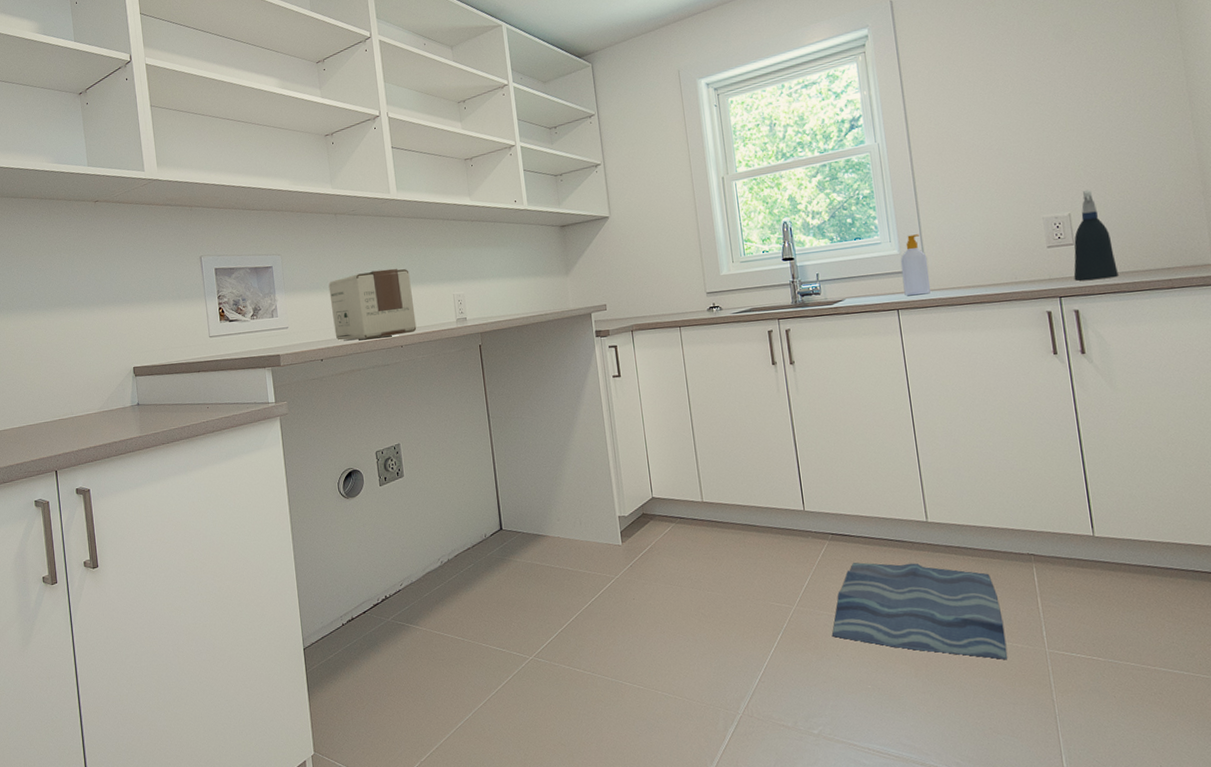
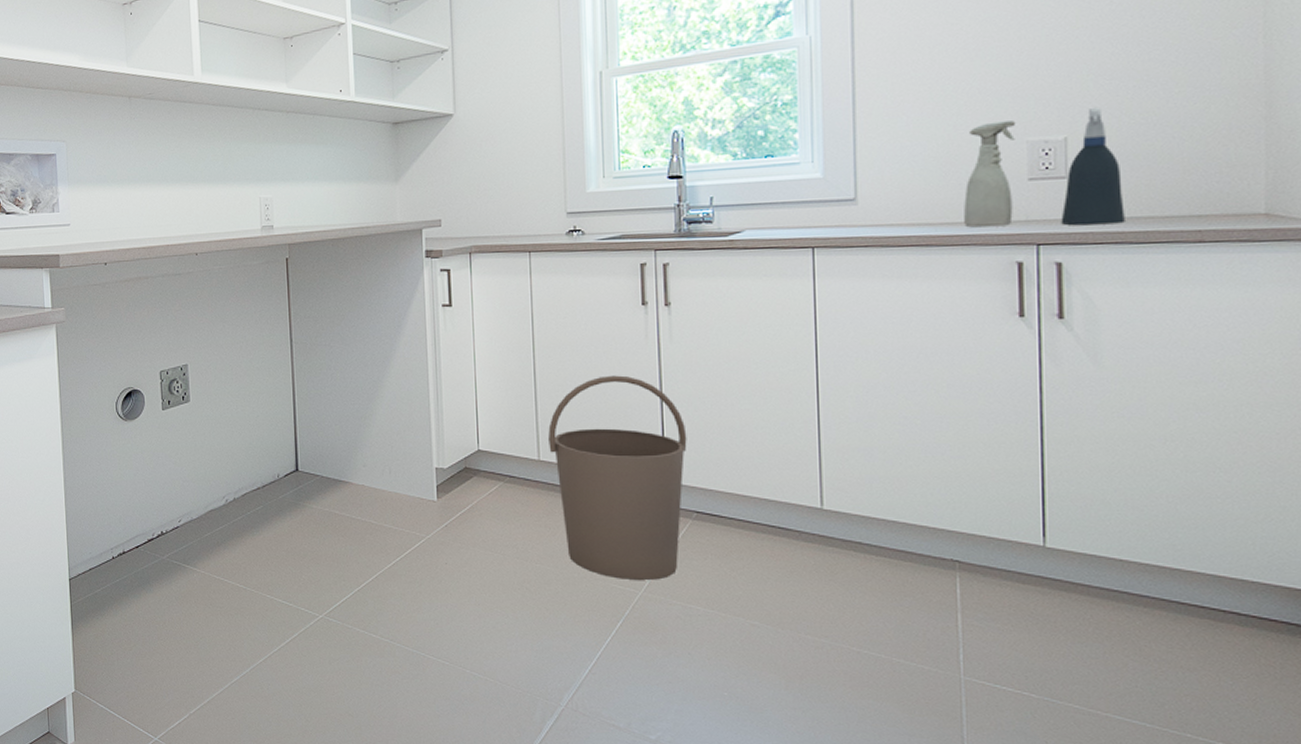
box: present [328,268,417,341] -> none [117,163,215,244]
bucket: none [707,424,821,597] -> present [548,375,687,580]
bath mat: present [832,562,1007,660] -> none [685,549,909,683]
soap bottle: present [900,234,930,296] -> none [823,154,861,232]
spray bottle: none [1001,202,1040,287] -> present [964,121,1016,228]

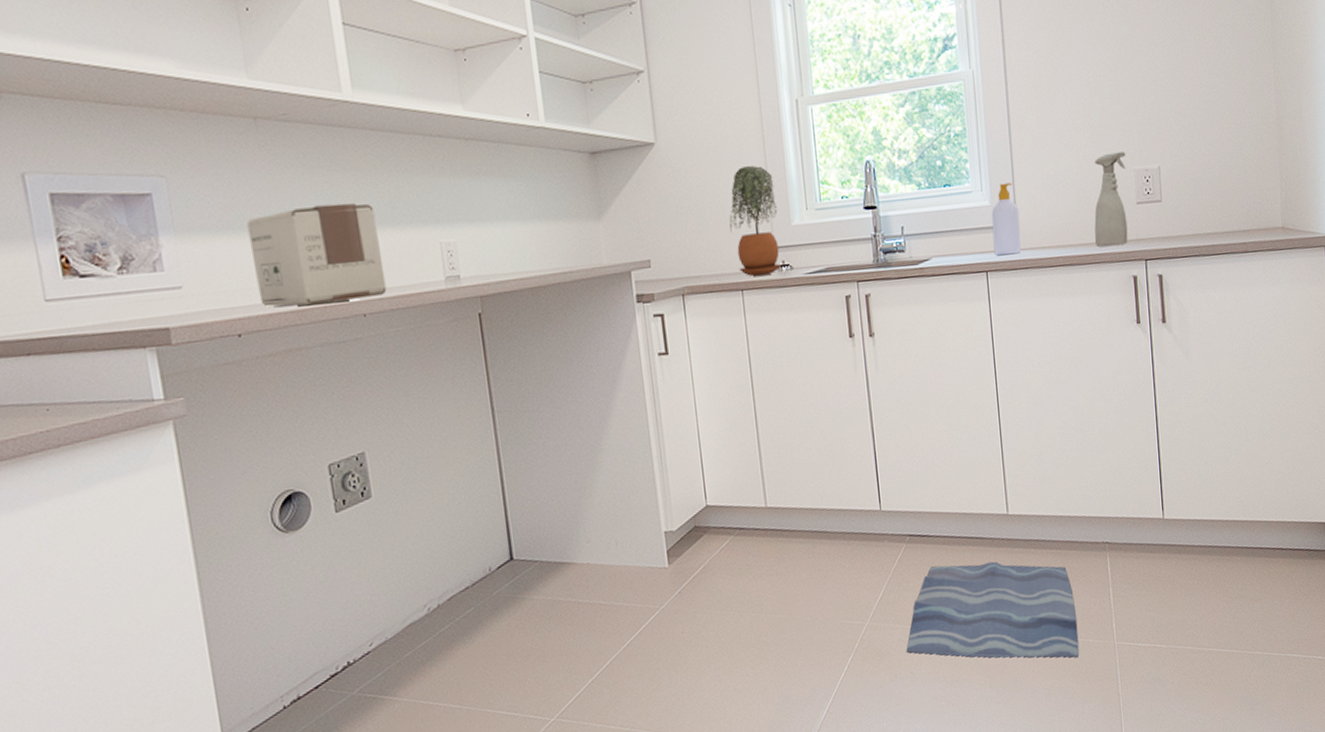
box: none [117,163,215,244] -> present [246,202,387,307]
potted plant: none [521,135,573,239] -> present [729,166,781,276]
bucket: present [548,375,687,580] -> none [773,410,897,614]
bath mat: none [685,549,909,683] -> present [907,561,1079,658]
soap bottle: none [823,154,861,232] -> present [991,183,1021,256]
spray bottle: present [1061,107,1125,226] -> none [1159,140,1200,242]

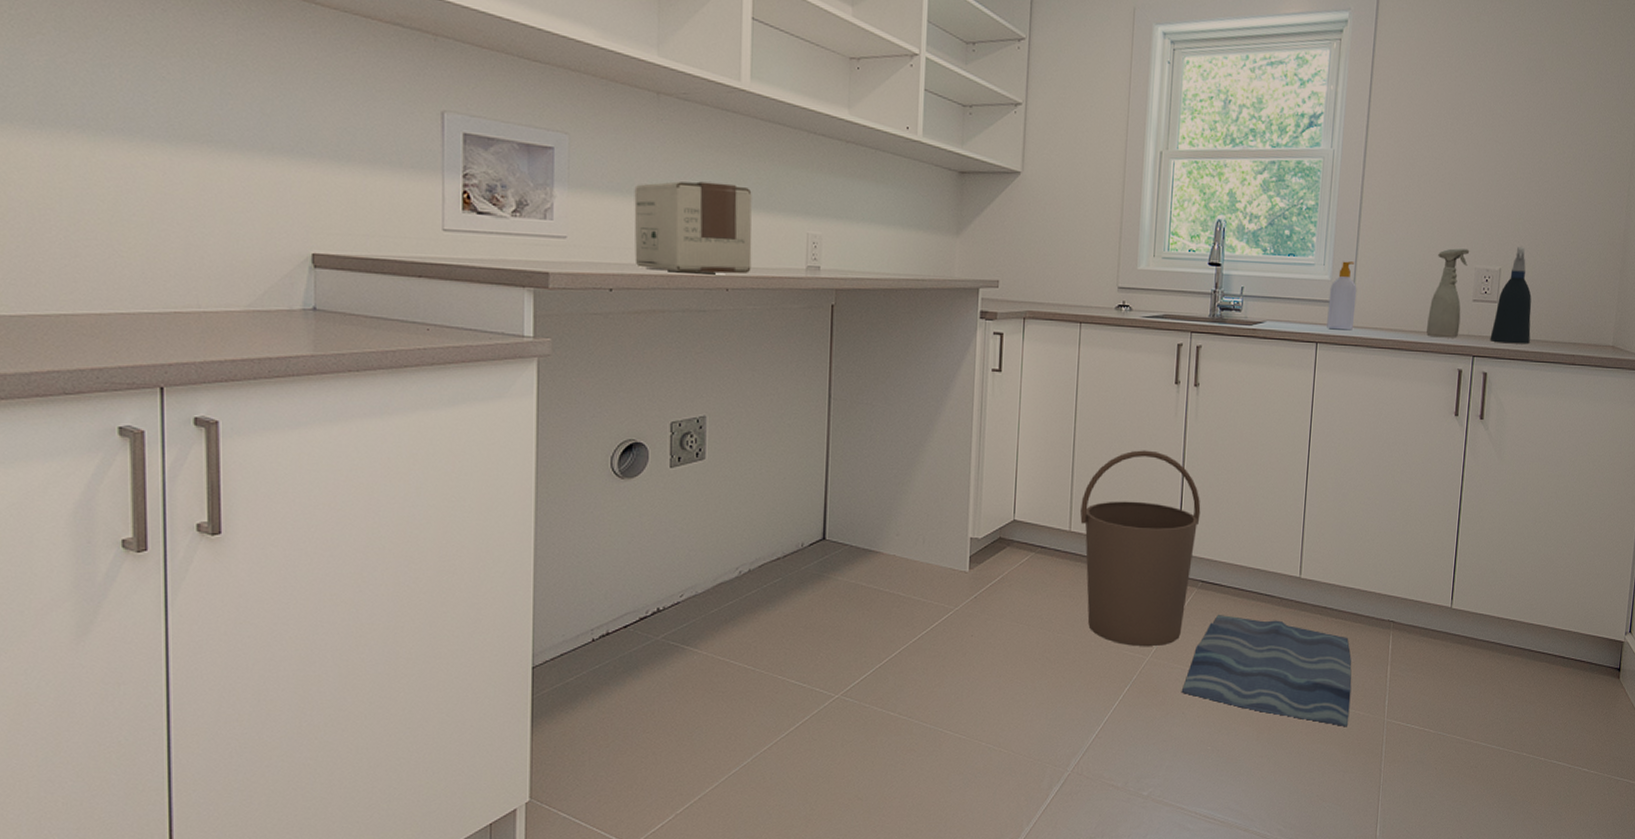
potted plant: present [729,166,781,276] -> none [1079,207,1127,312]
bucket: none [773,410,897,614] -> present [1080,450,1201,646]
spray bottle: none [1159,140,1200,242] -> present [1490,246,1532,345]

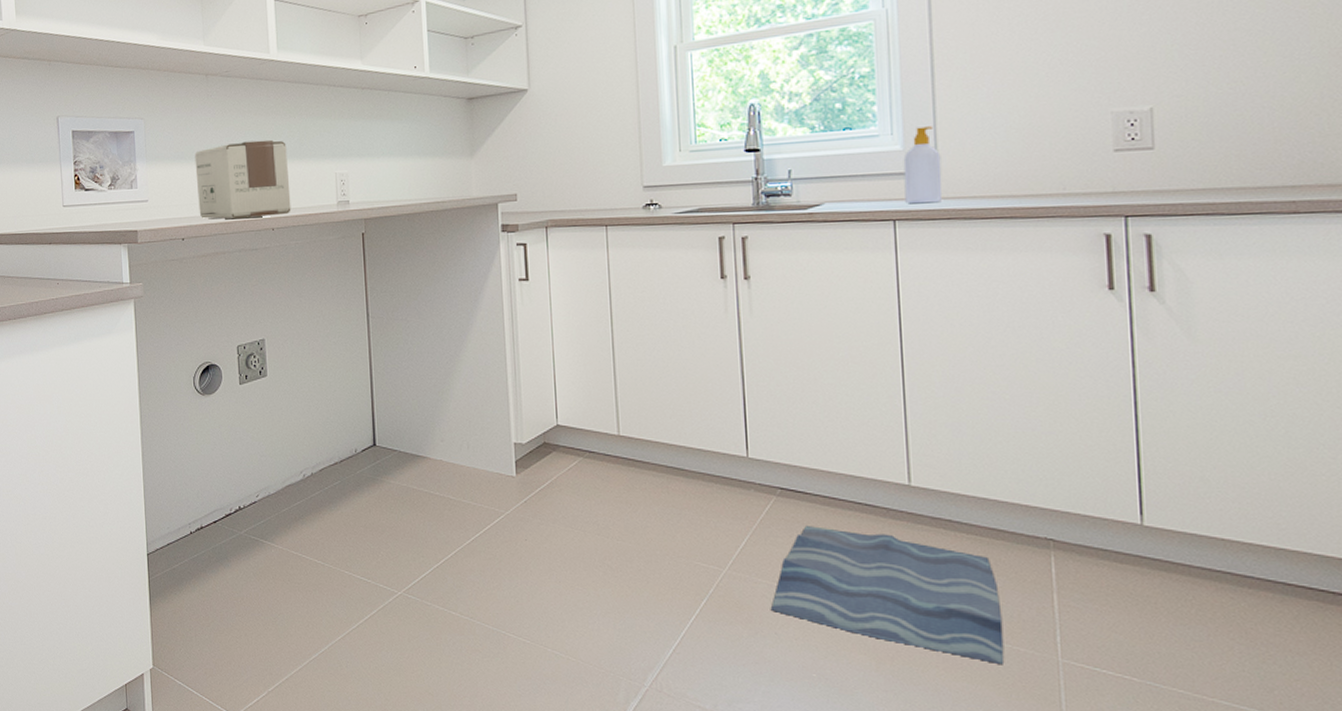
bucket: present [1080,450,1201,646] -> none [628,349,770,558]
spray bottle: present [1426,248,1470,338] -> none [1048,91,1100,200]
spray bottle: present [1490,246,1532,345] -> none [1149,77,1216,197]

